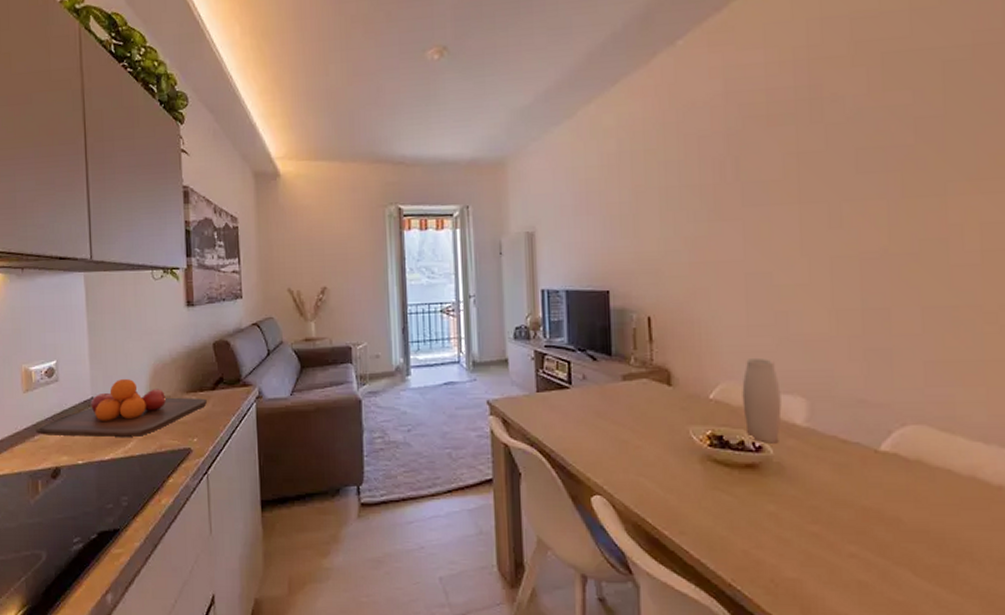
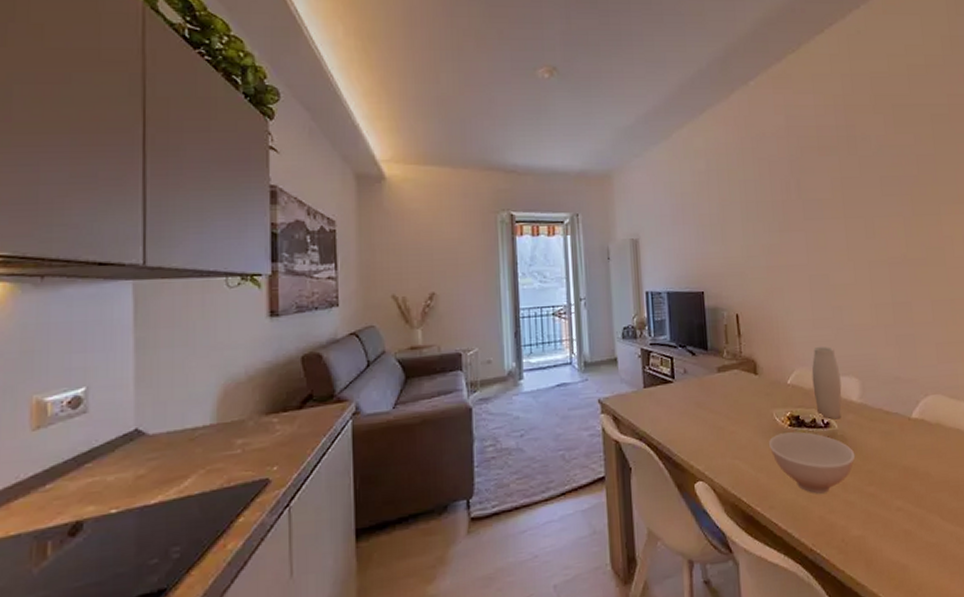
chopping board: present [36,379,207,437] -> none [48,404,291,483]
bowl: none [681,453,796,525] -> present [768,431,856,494]

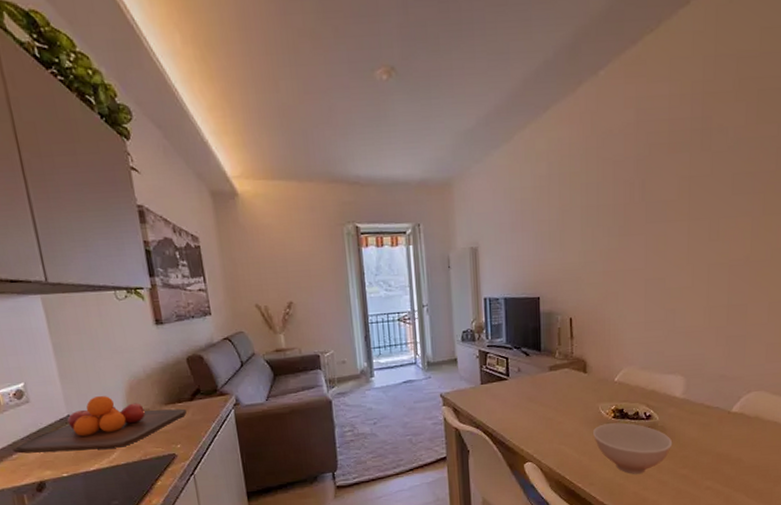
chopping board: none [48,404,291,483] -> present [12,396,187,454]
vase: present [811,346,842,420] -> none [639,347,667,413]

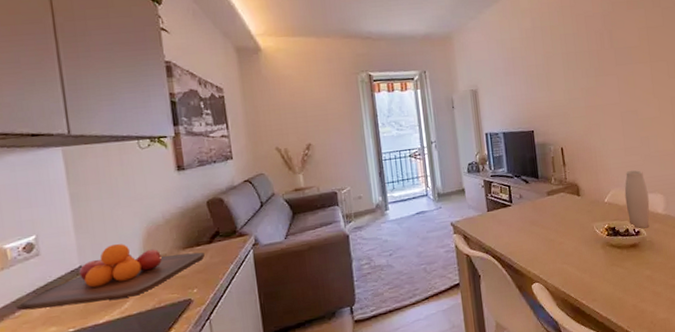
bowl: present [592,422,673,474] -> none [590,239,661,288]
vase: none [639,347,667,413] -> present [624,170,650,229]

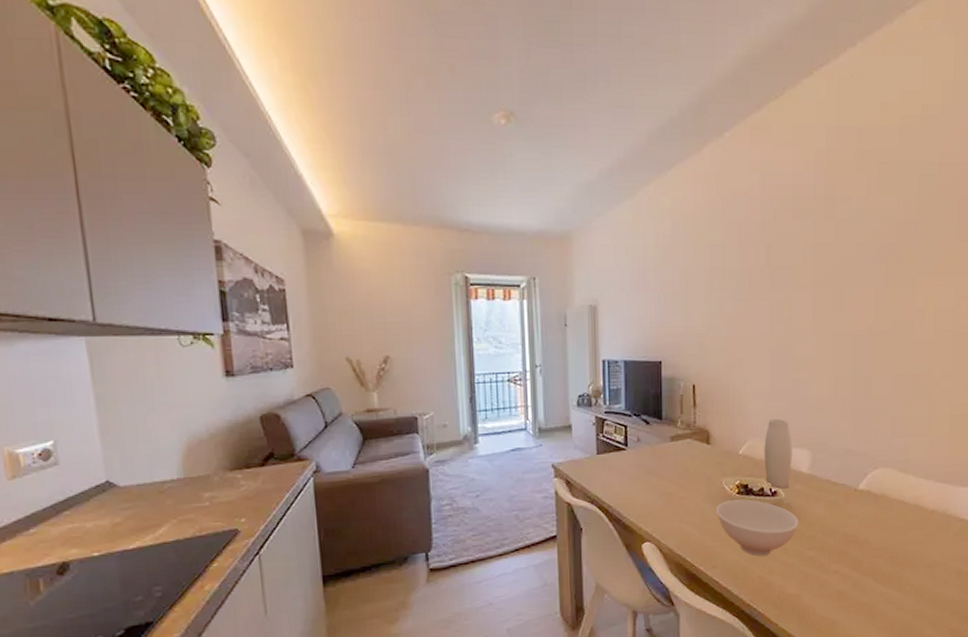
chopping board: present [16,244,205,311] -> none [30,459,255,528]
bowl: none [590,239,661,288] -> present [715,499,799,556]

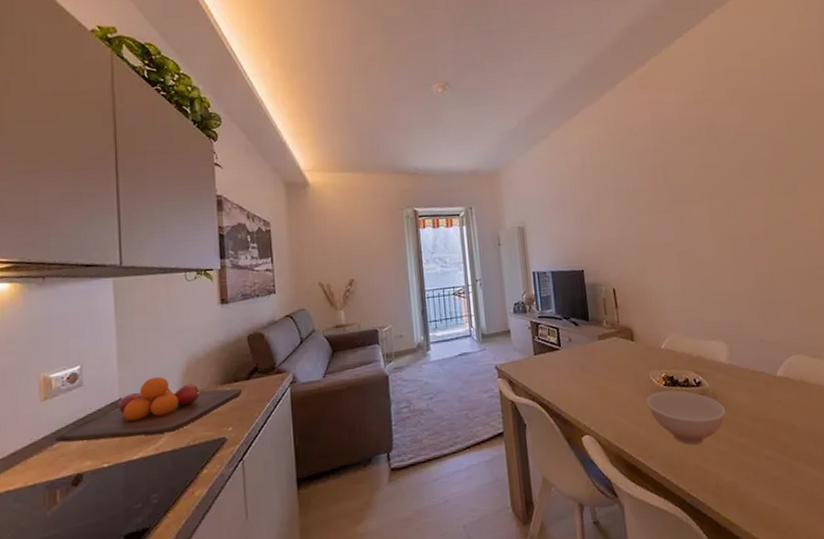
chopping board: none [30,459,255,528] -> present [55,377,242,443]
vase: present [764,419,792,489] -> none [683,314,712,379]

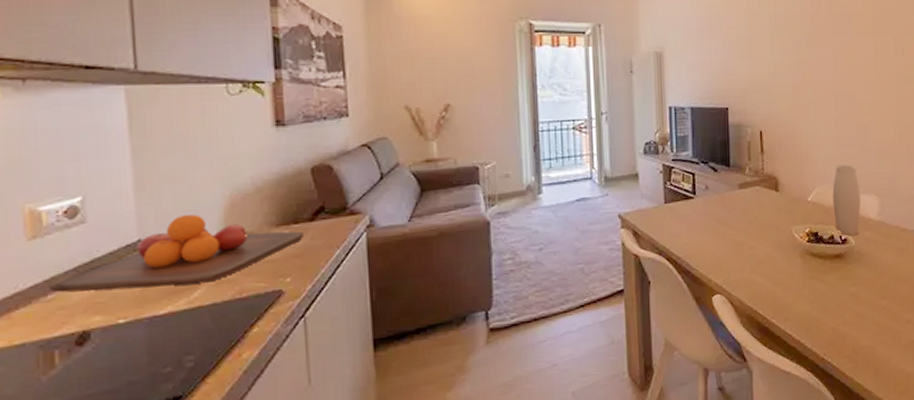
bowl: present [646,390,726,445] -> none [786,247,870,307]
vase: none [683,314,712,379] -> present [832,165,861,236]

